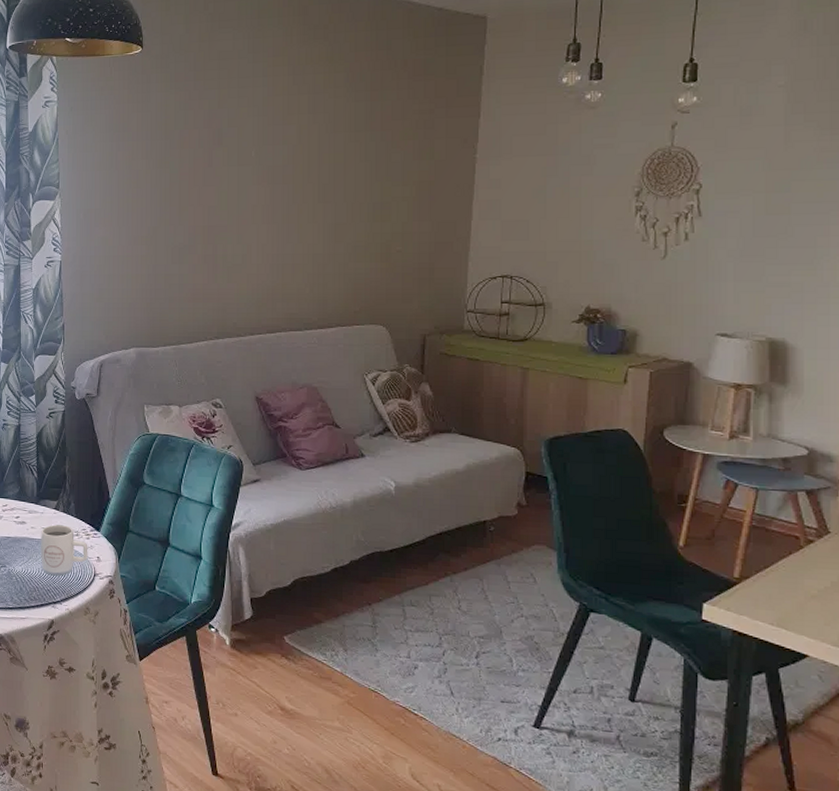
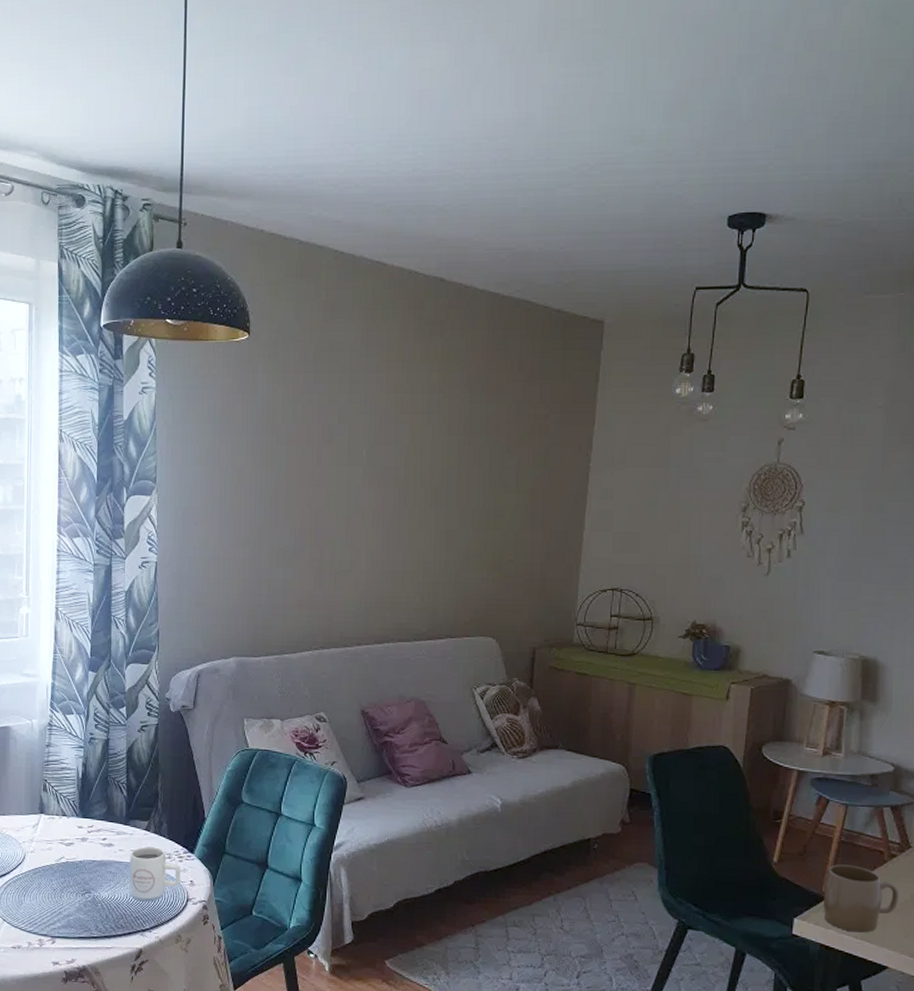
mug: none [735,549,819,620] -> present [823,864,900,933]

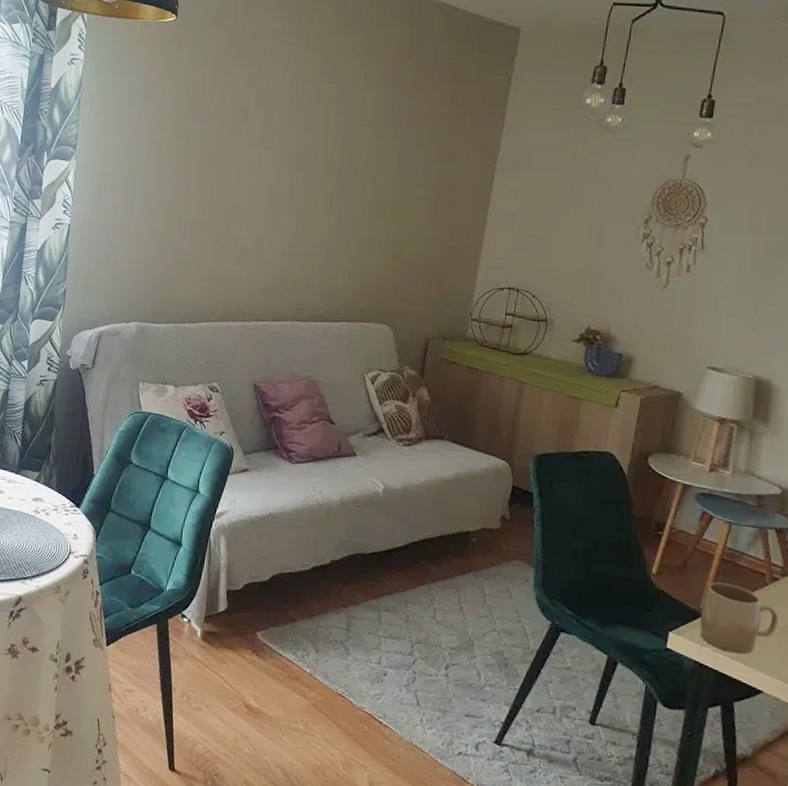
mug: present [129,847,181,902] -> none [15,497,66,552]

